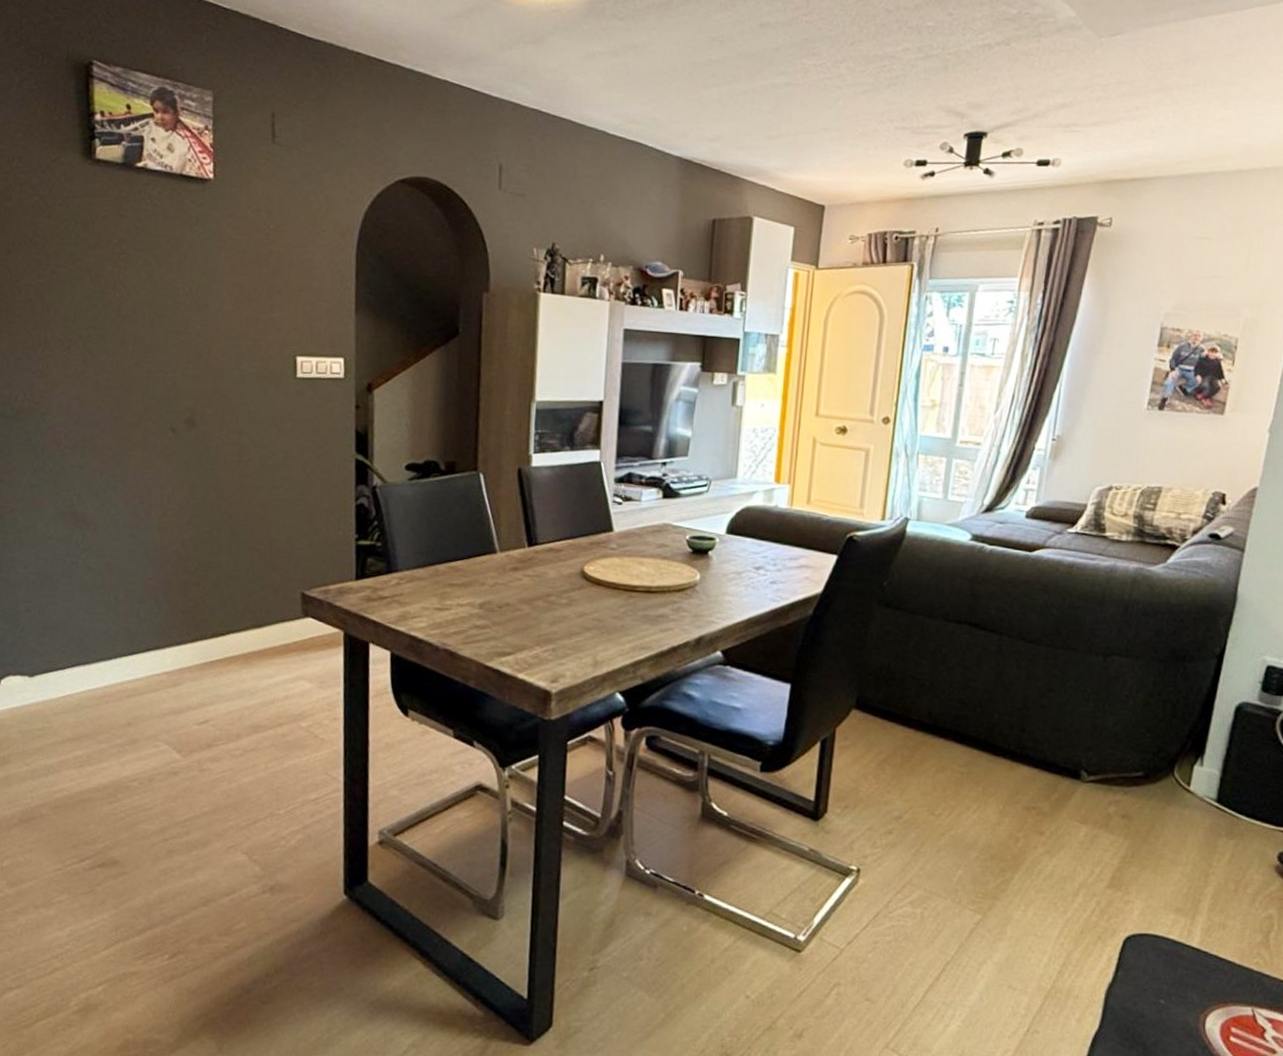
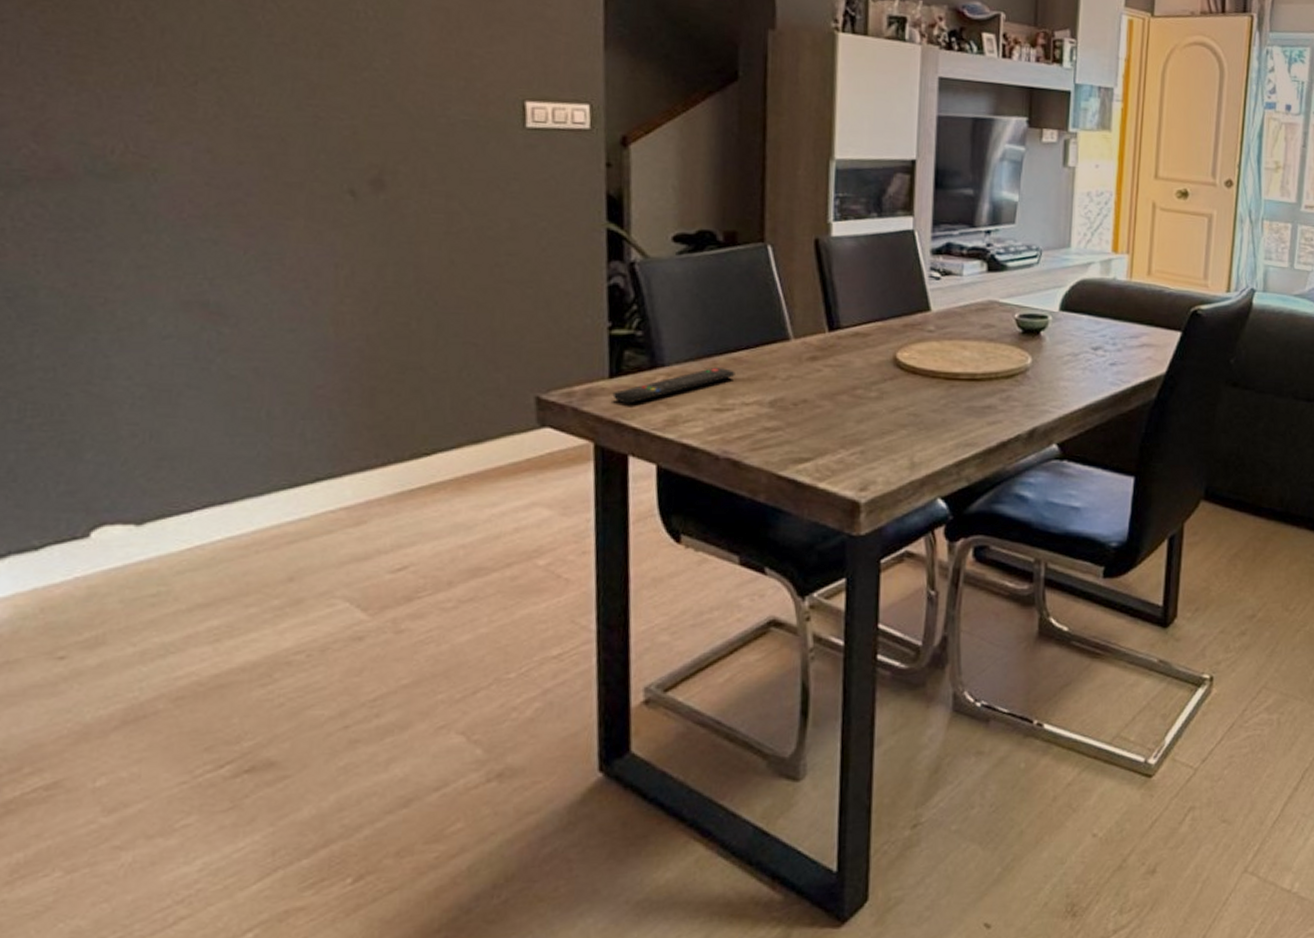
remote control: none [358,574,453,602] -> present [612,368,735,404]

